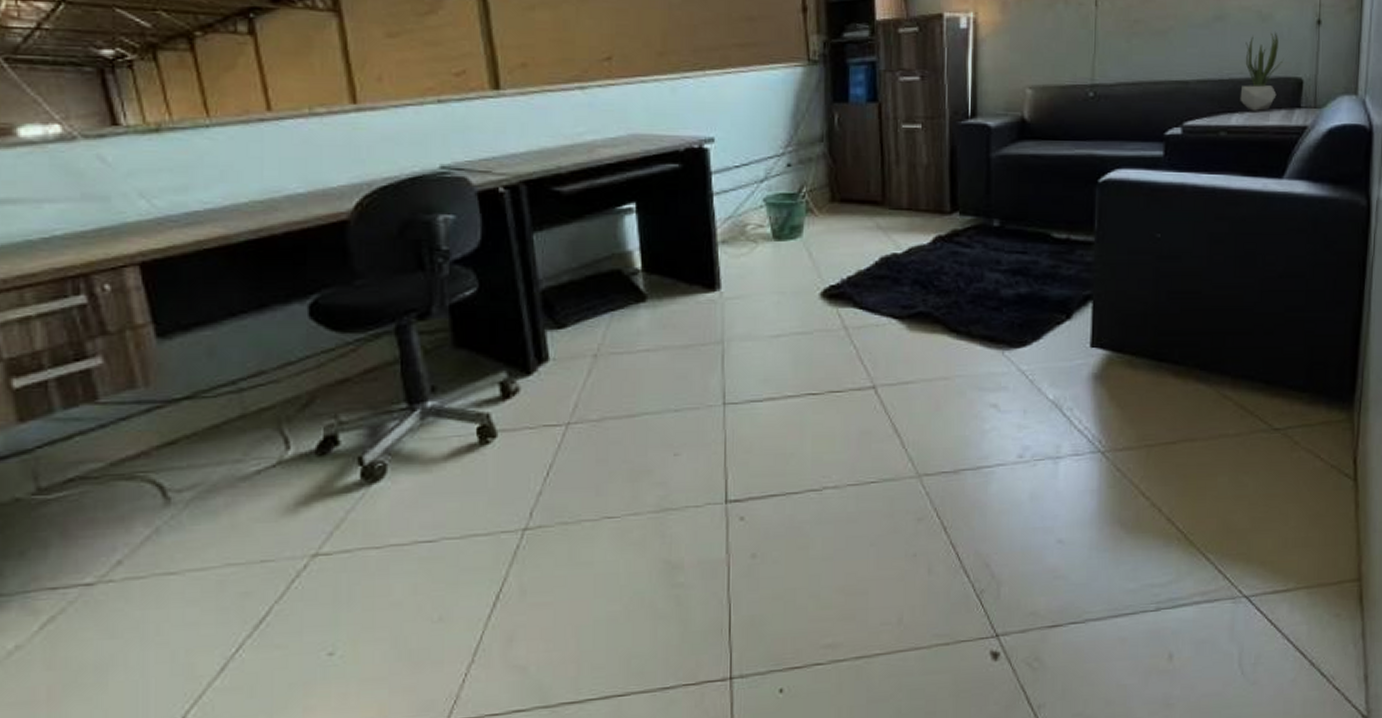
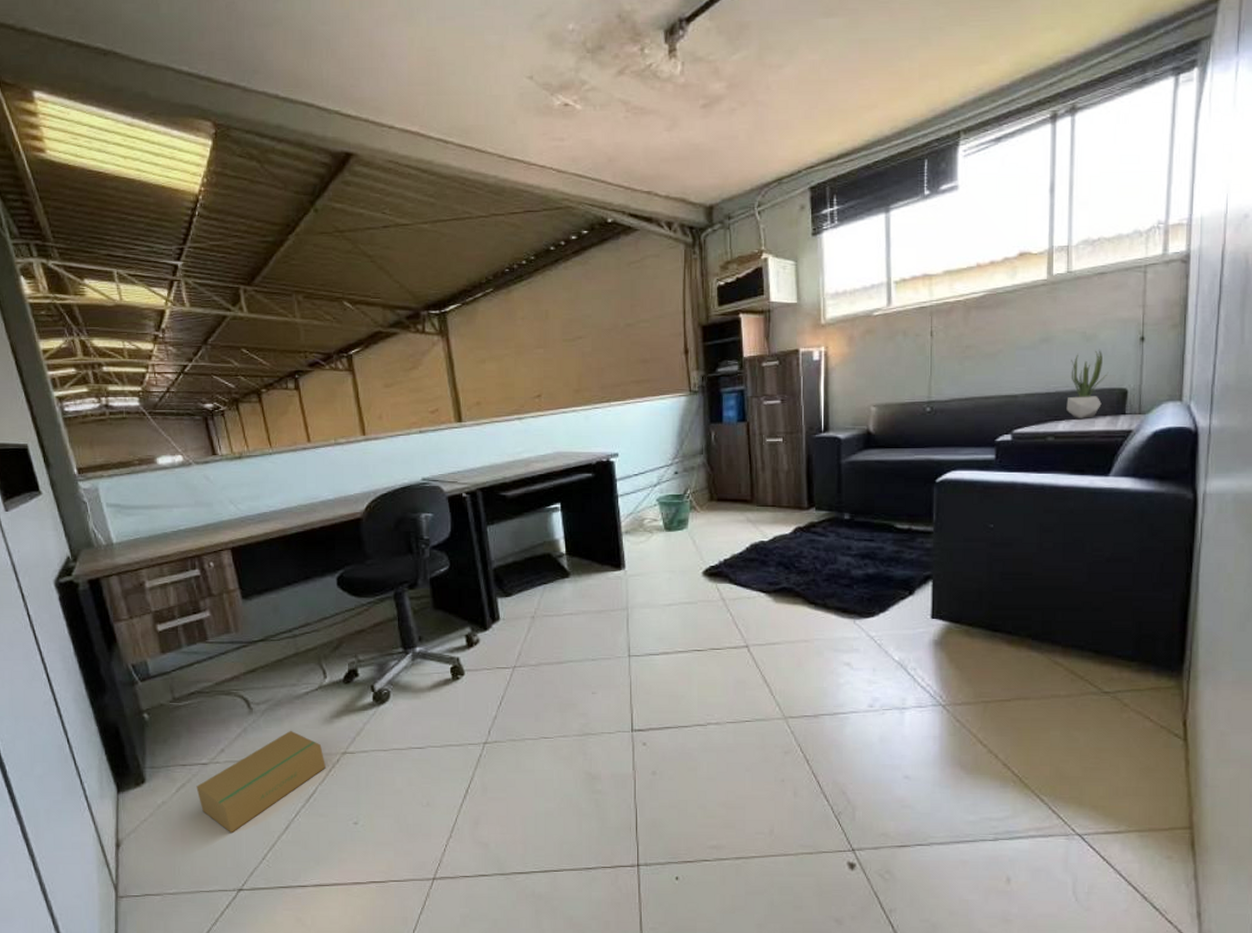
box: none [74,526,286,683] -> present [196,730,326,833]

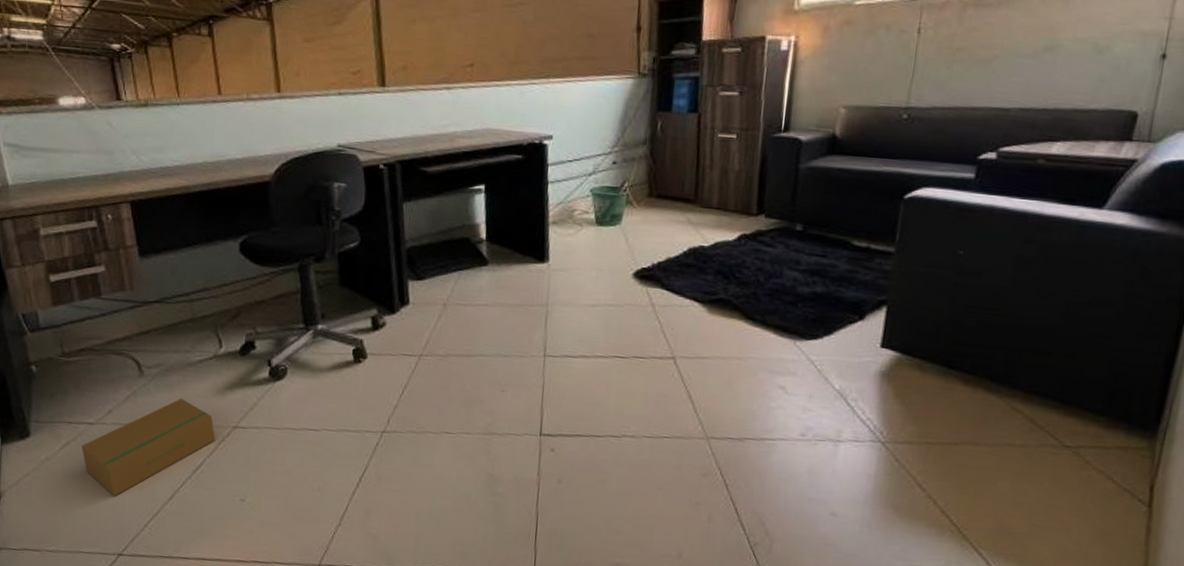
potted plant: present [1066,349,1109,418] -> none [1064,64,1119,142]

